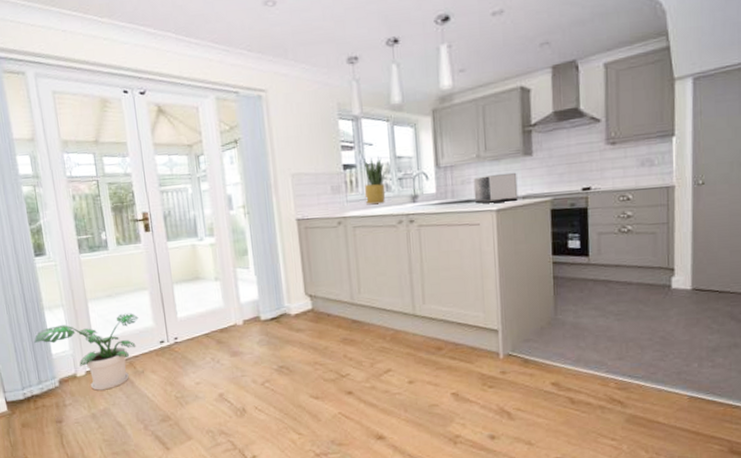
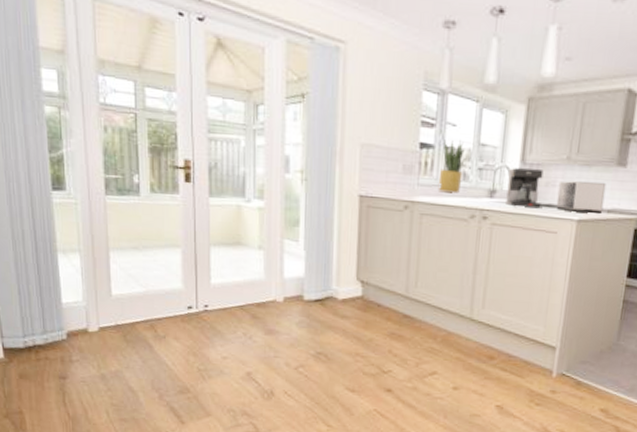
potted plant: present [34,313,139,391] -> none [42,269,166,351]
coffee maker: none [426,170,461,208] -> present [506,168,544,209]

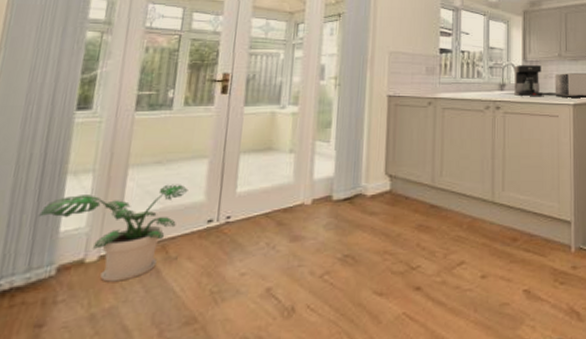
potted plant: none [42,269,166,351] -> present [39,184,188,282]
planter: present [438,139,467,194] -> none [456,45,479,89]

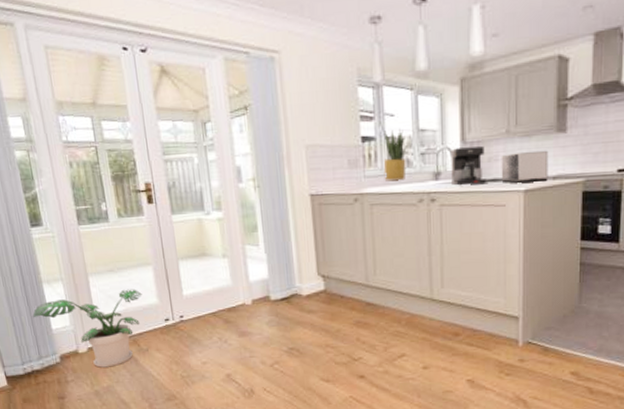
planter: none [456,45,479,89] -> present [383,128,408,181]

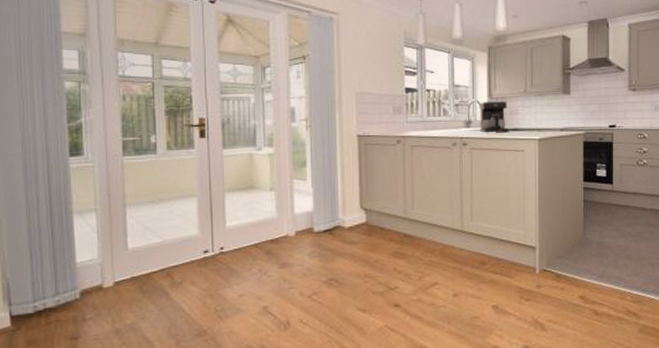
potted plant: present [33,289,142,368] -> none [56,220,183,303]
planter: present [383,128,408,181] -> none [423,83,445,127]
toaster: present [501,150,549,184] -> none [520,107,557,134]

